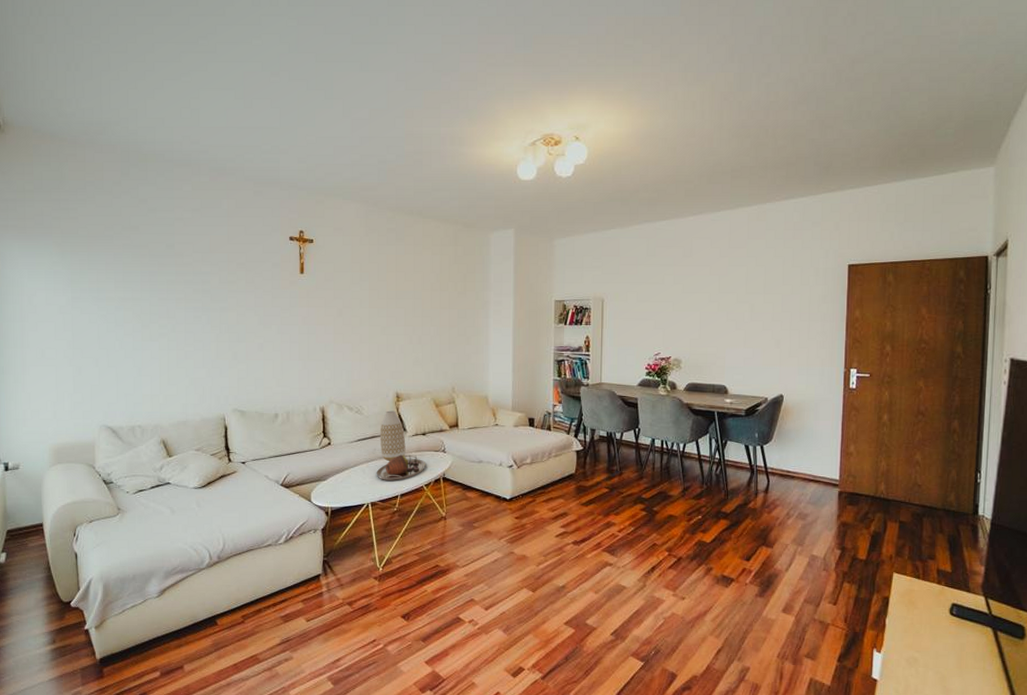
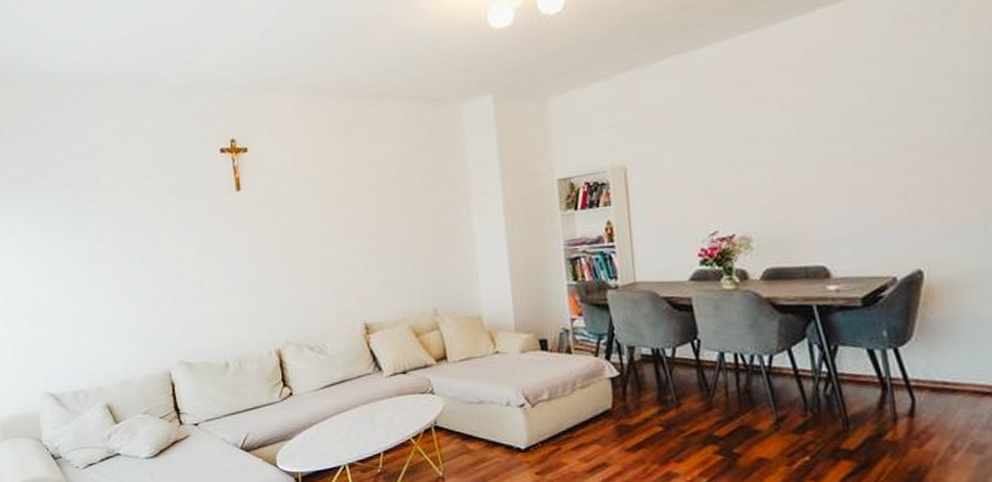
serving tray: present [376,454,426,481] -> none [350,400,412,435]
vase: present [379,410,406,461] -> none [349,346,384,410]

